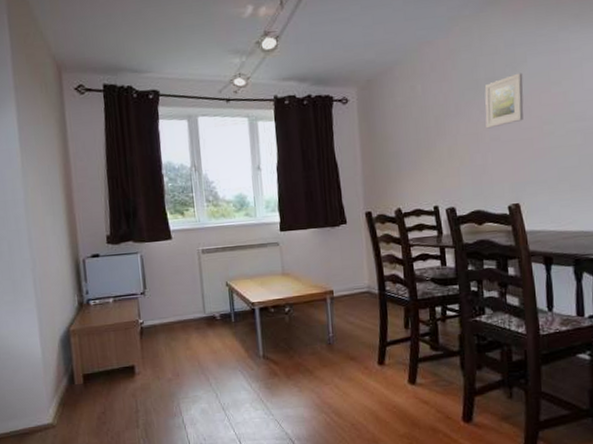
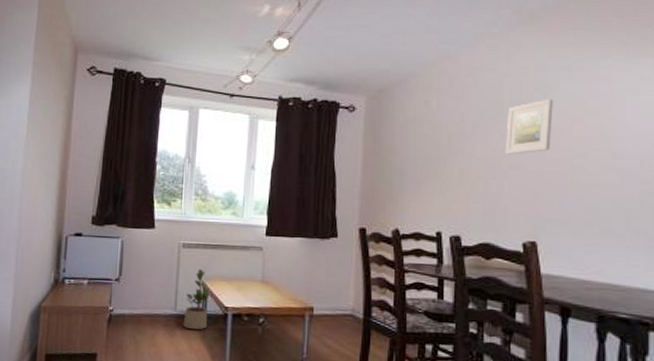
potted plant: none [212,271,237,328] -> present [183,269,211,330]

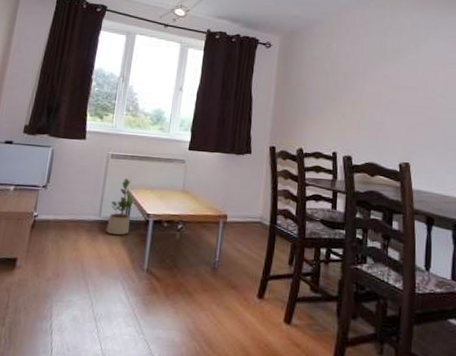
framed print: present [505,99,553,155] -> none [388,49,424,92]

